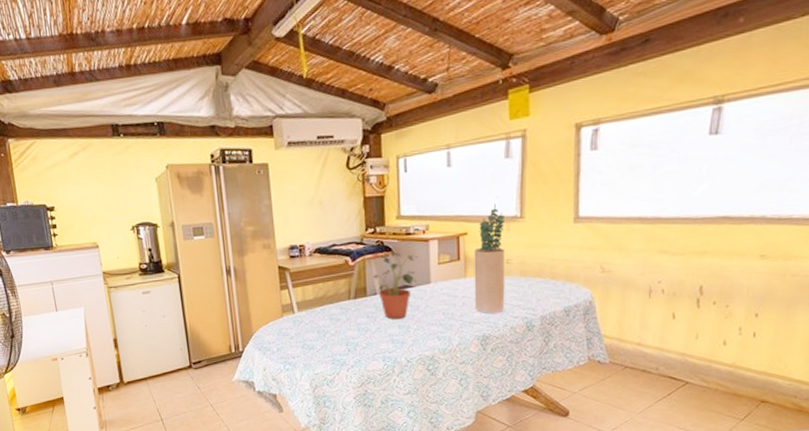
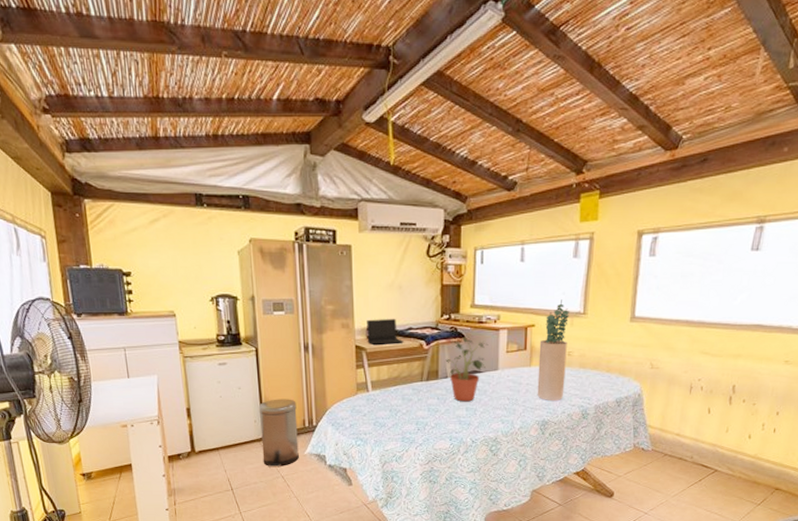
pedal bin: none [183,324,227,396] -> present [258,399,299,468]
laptop: none [288,235,328,264] -> present [367,318,404,344]

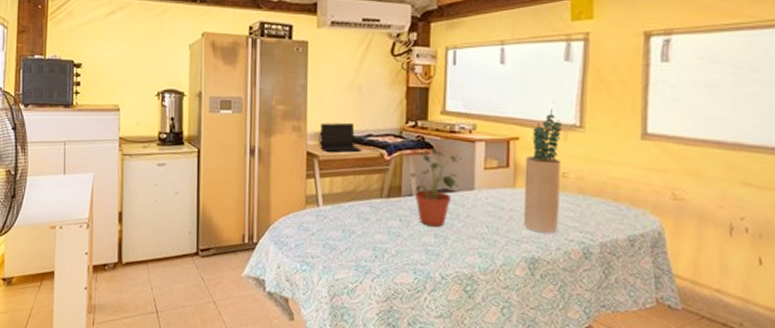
pedal bin: present [258,399,299,468] -> none [194,208,237,290]

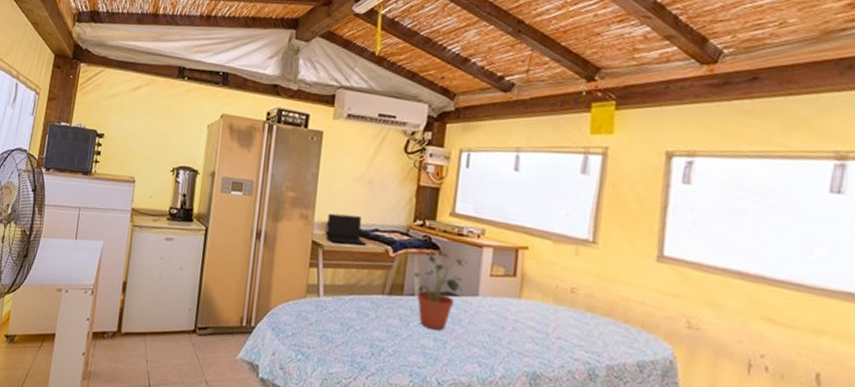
vase: present [523,109,562,234] -> none [527,221,574,351]

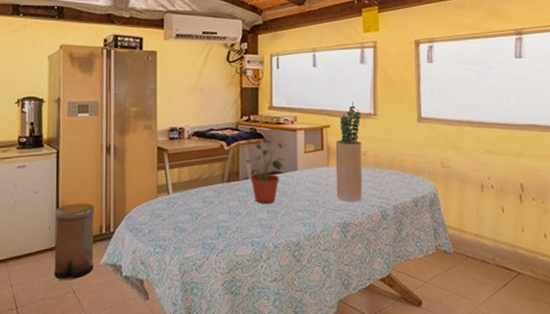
pedal bin: none [189,287,238,370] -> present [54,203,94,281]
laptop: present [326,213,367,246] -> none [169,119,205,146]
vase: none [527,221,574,351] -> present [335,101,363,202]

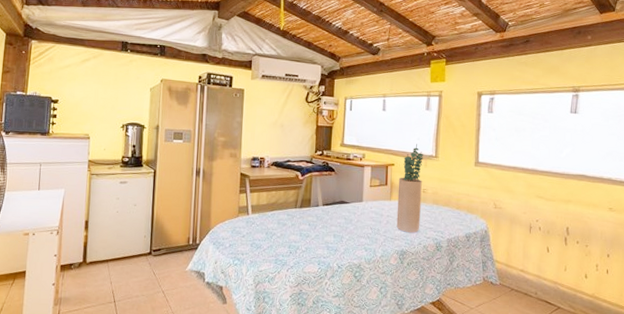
pedal bin: present [54,203,94,281] -> none [147,217,184,282]
potted plant: present [246,137,287,204] -> none [317,171,355,229]

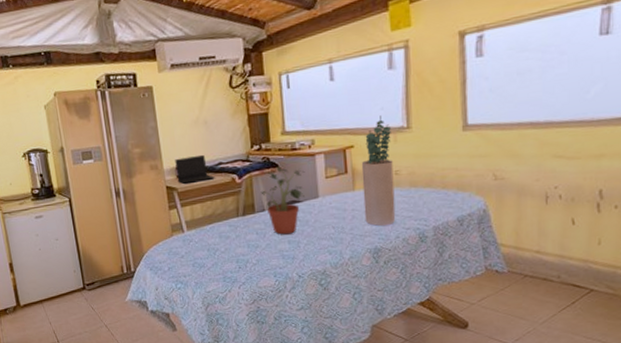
laptop: none [251,151,282,174] -> present [175,154,215,184]
potted plant: none [317,171,355,229] -> present [260,166,305,235]

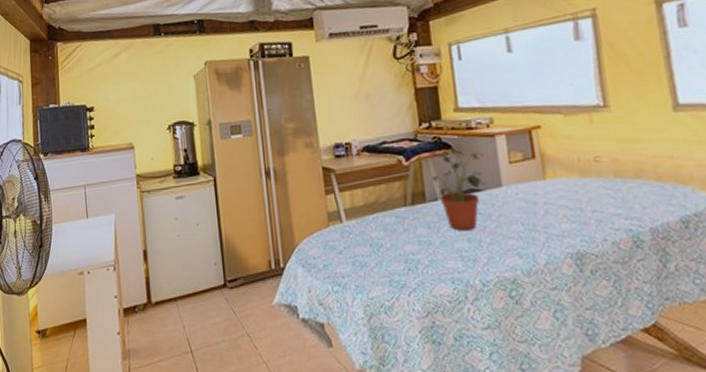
laptop: present [175,154,215,184] -> none [332,131,378,165]
vase: present [361,115,396,227] -> none [551,91,601,226]

